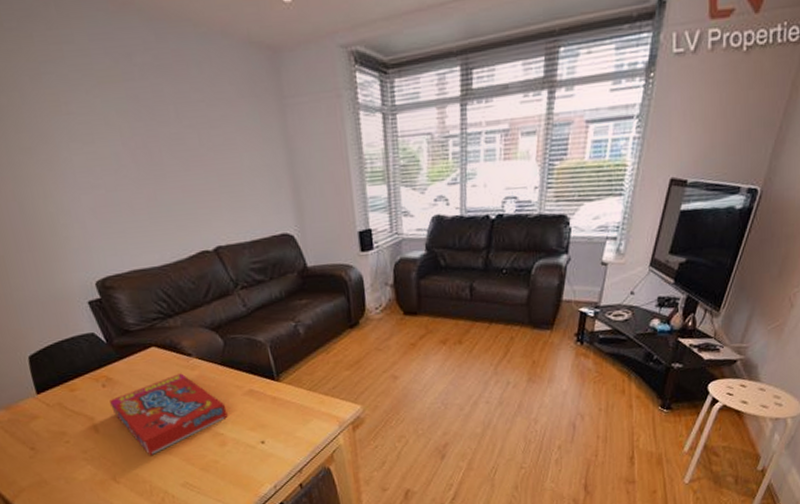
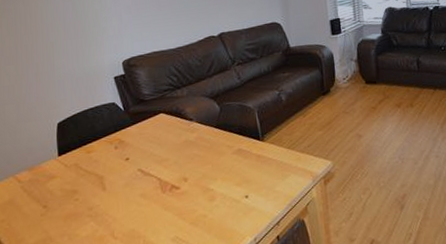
snack box: present [109,373,228,456] -> none [119,135,218,212]

